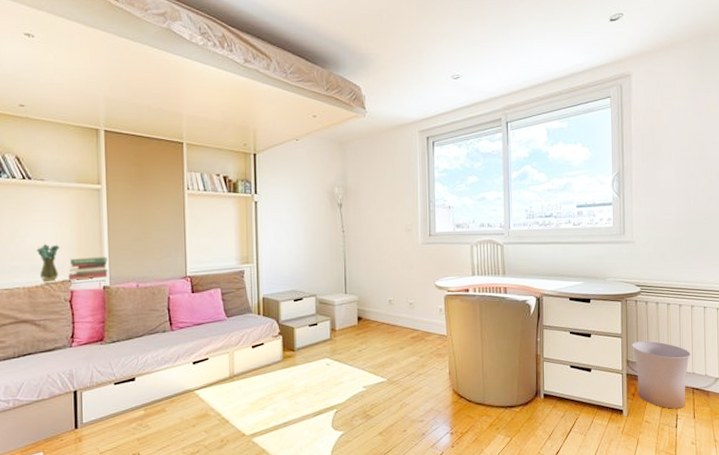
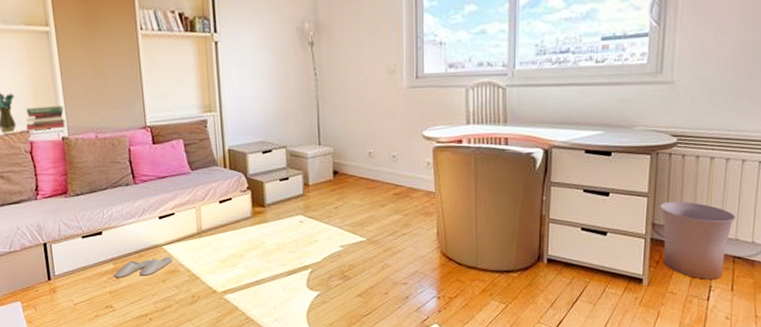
slippers: none [143,401,204,424] -> present [114,256,173,278]

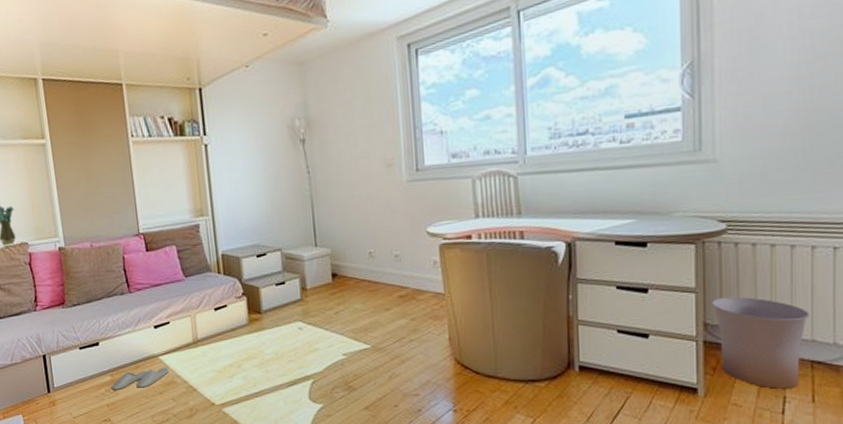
books: present [26,105,66,131] -> none [24,216,62,243]

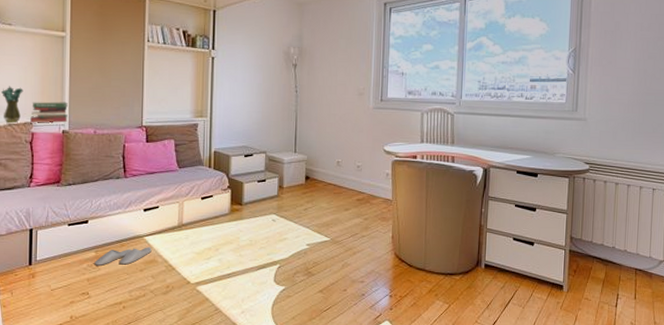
books: none [24,216,62,243] -> present [30,101,68,123]
waste bin: present [712,296,809,389] -> none [577,218,636,288]

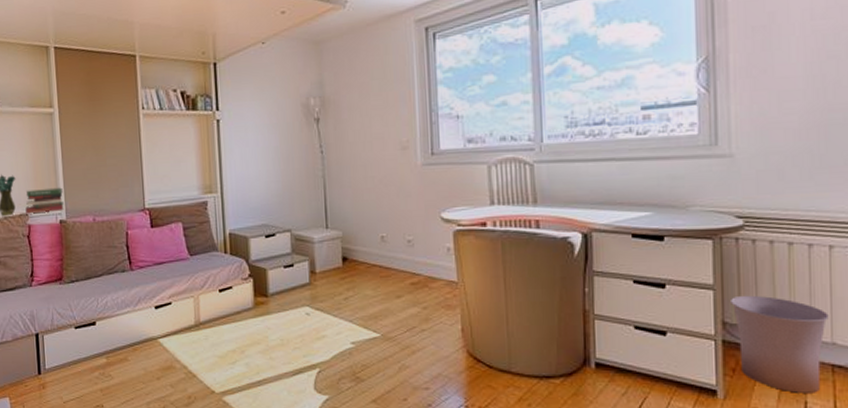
slippers: present [94,247,152,266] -> none [106,351,168,374]
waste bin: none [577,218,636,288] -> present [731,295,829,393]

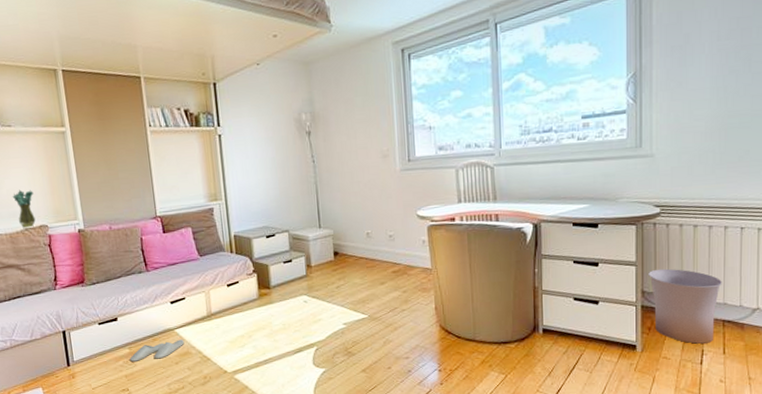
books: present [25,187,64,214] -> none [44,200,82,225]
slippers: none [106,351,168,374] -> present [129,339,184,362]

